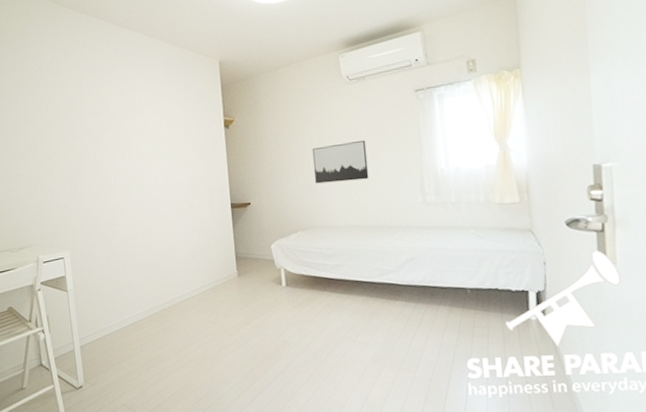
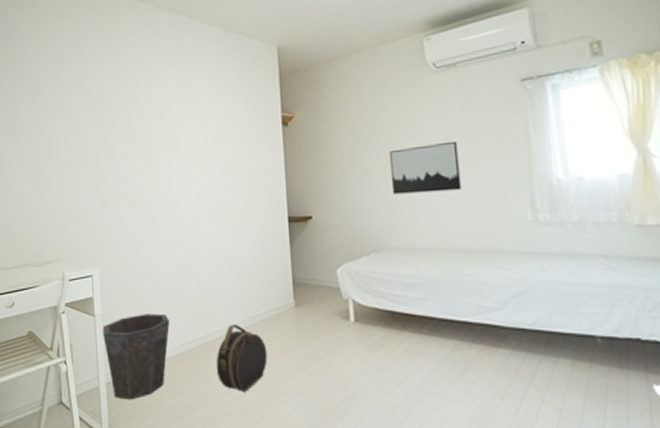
waste bin: none [75,287,134,359] -> present [103,313,170,400]
hat box: none [173,292,216,346] -> present [216,324,268,392]

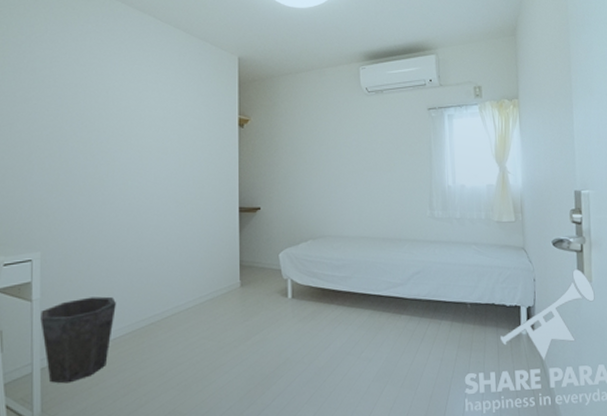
hat box: present [216,324,268,392] -> none [162,304,212,366]
wall art: present [388,141,462,195] -> none [327,151,382,192]

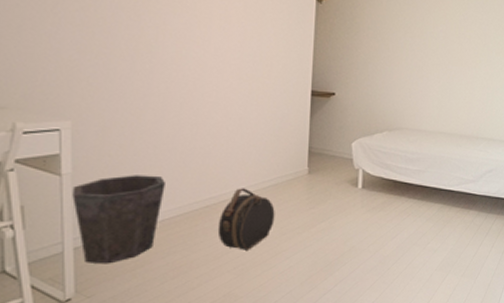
hat box: none [162,304,212,366] -> present [217,188,275,250]

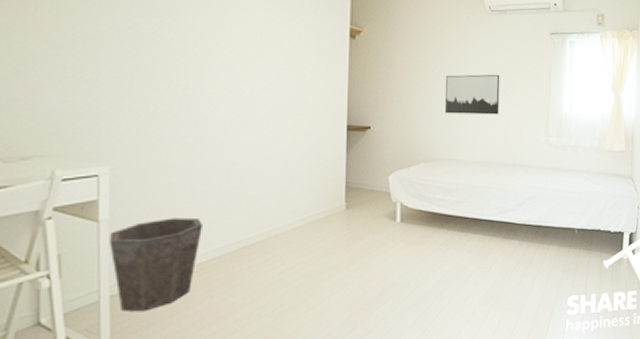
hat box: present [217,188,275,250] -> none [255,226,313,292]
wall art: none [409,44,468,87] -> present [444,74,500,115]

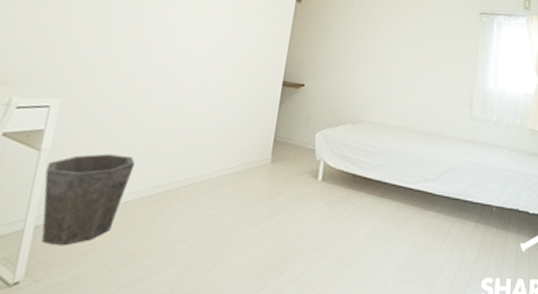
wall art: present [444,74,500,115] -> none [375,43,430,85]

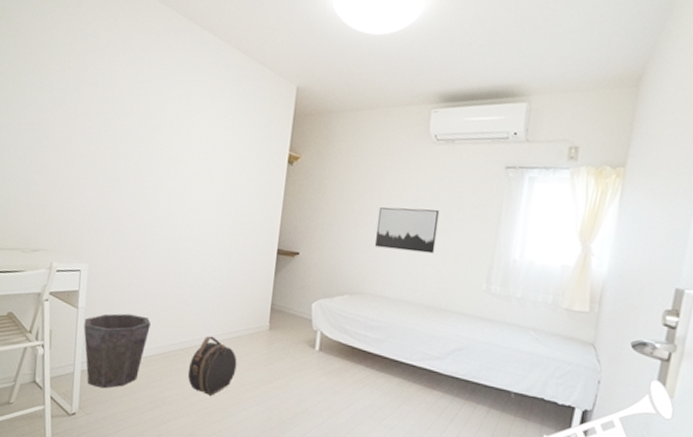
hat box: none [175,173,235,240] -> present [187,335,237,396]
wall art: none [375,43,430,85] -> present [374,207,440,254]

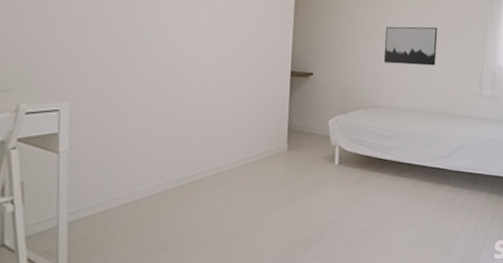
waste bin: present [83,313,151,389] -> none [68,152,154,238]
hat box: present [187,335,237,396] -> none [201,164,256,225]

